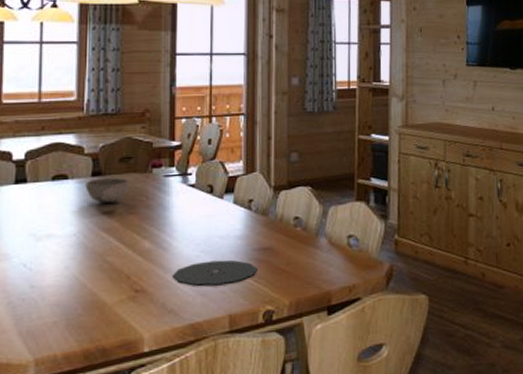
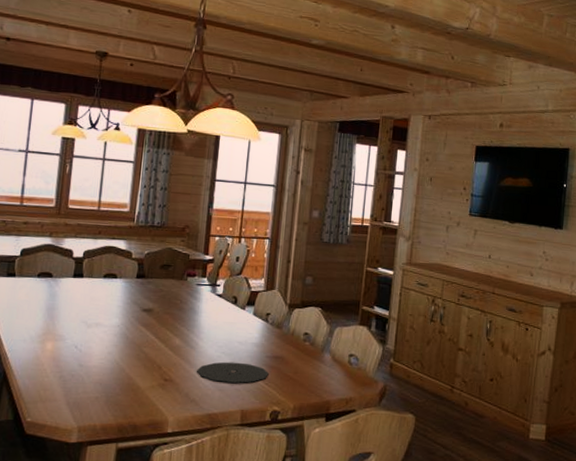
bowl: present [85,177,129,203] -> none [130,280,167,303]

